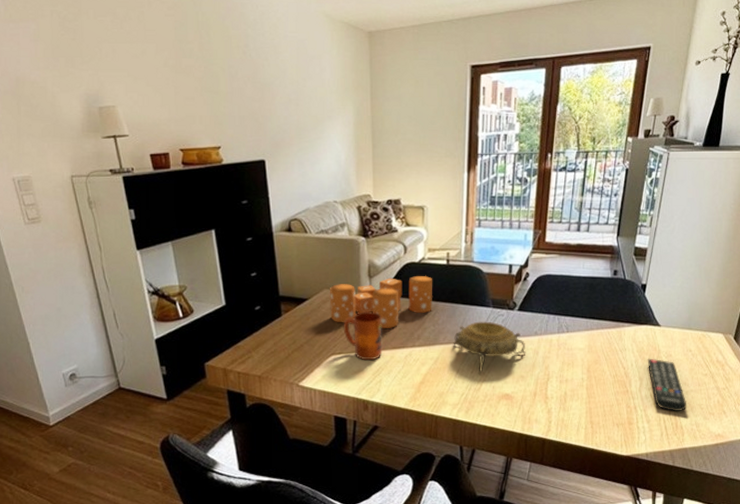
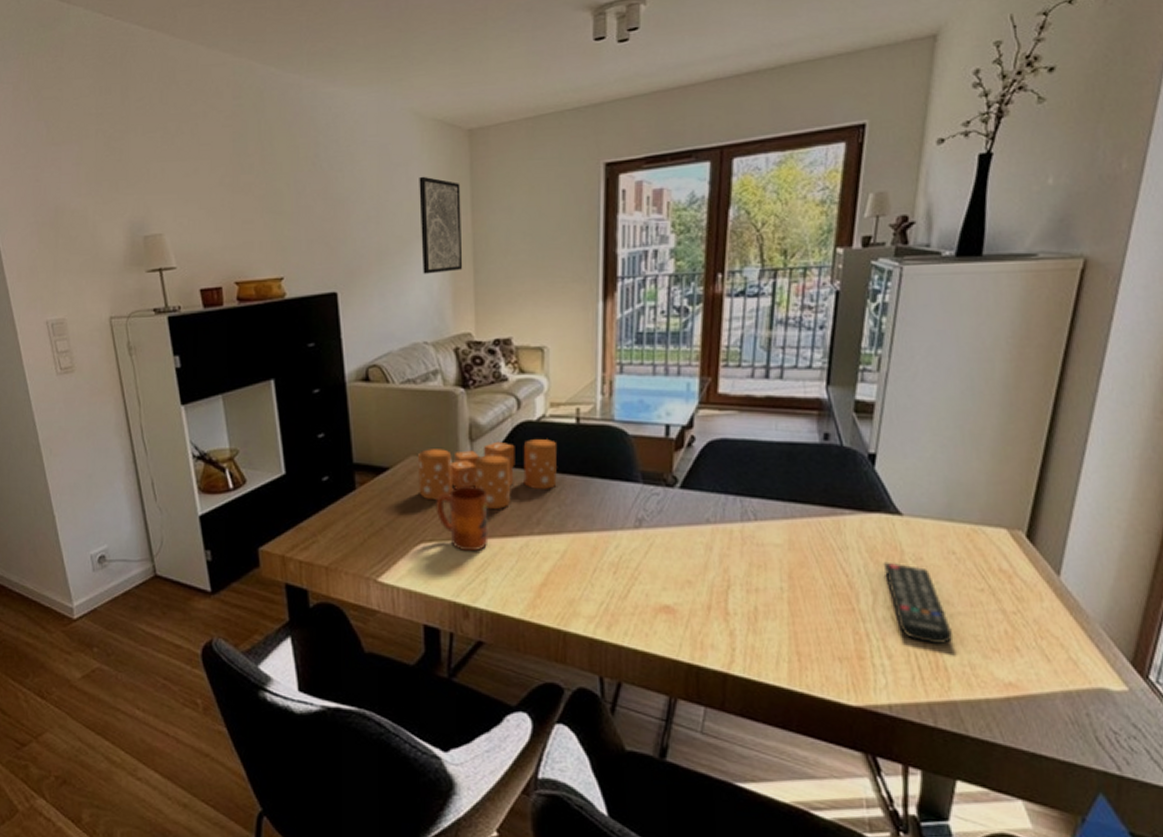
wall art: none [330,68,364,147] -> present [419,176,463,274]
decorative bowl: present [453,321,526,376] -> none [587,502,694,578]

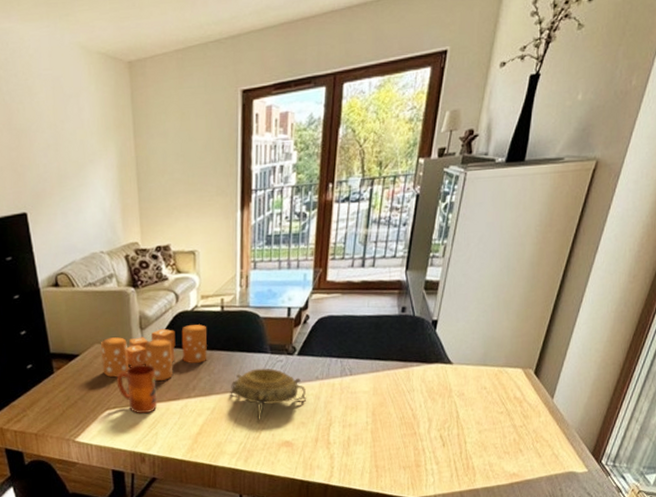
wall art: present [419,176,463,274] -> none [88,106,129,194]
decorative bowl: none [587,502,694,578] -> present [230,368,307,424]
remote control: present [883,561,954,644] -> none [437,397,480,452]

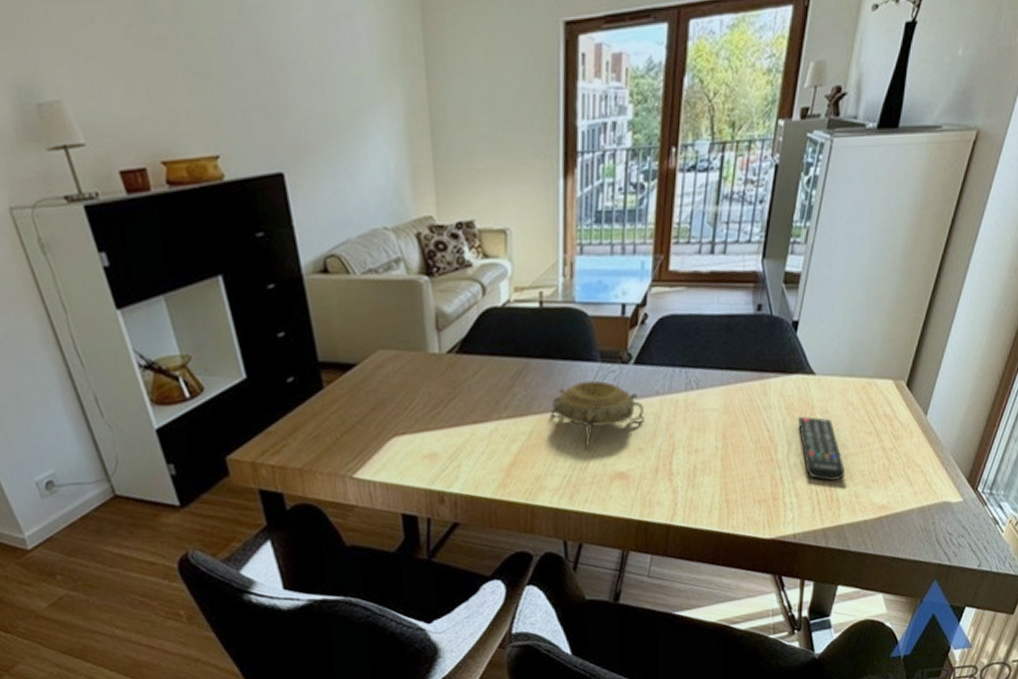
candle: present [100,324,207,382] -> none [384,325,523,399]
mug: present [116,364,158,414] -> none [406,376,460,441]
remote control: none [437,397,480,452] -> present [797,415,846,481]

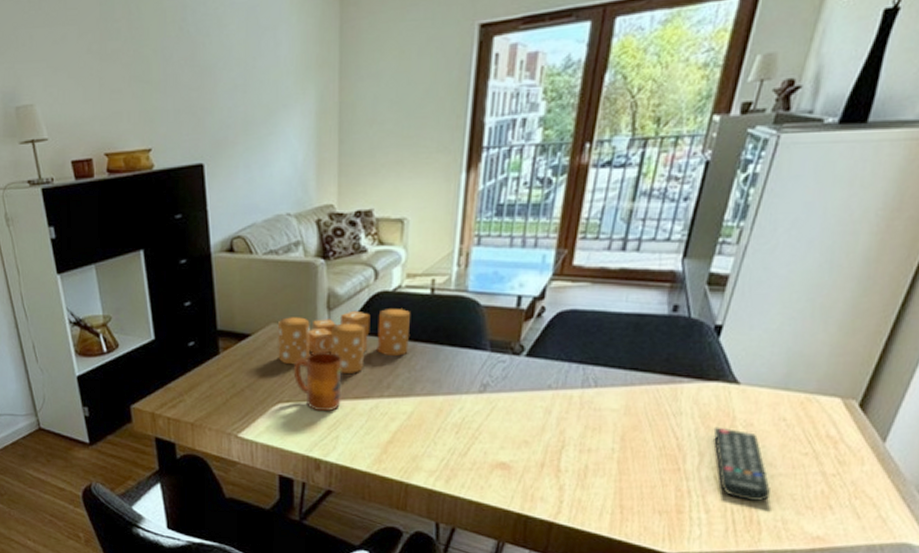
candle: none [384,325,523,399] -> present [277,309,410,375]
mug: none [406,376,460,441] -> present [293,351,343,412]
decorative bowl: present [551,380,645,452] -> none [434,368,534,438]

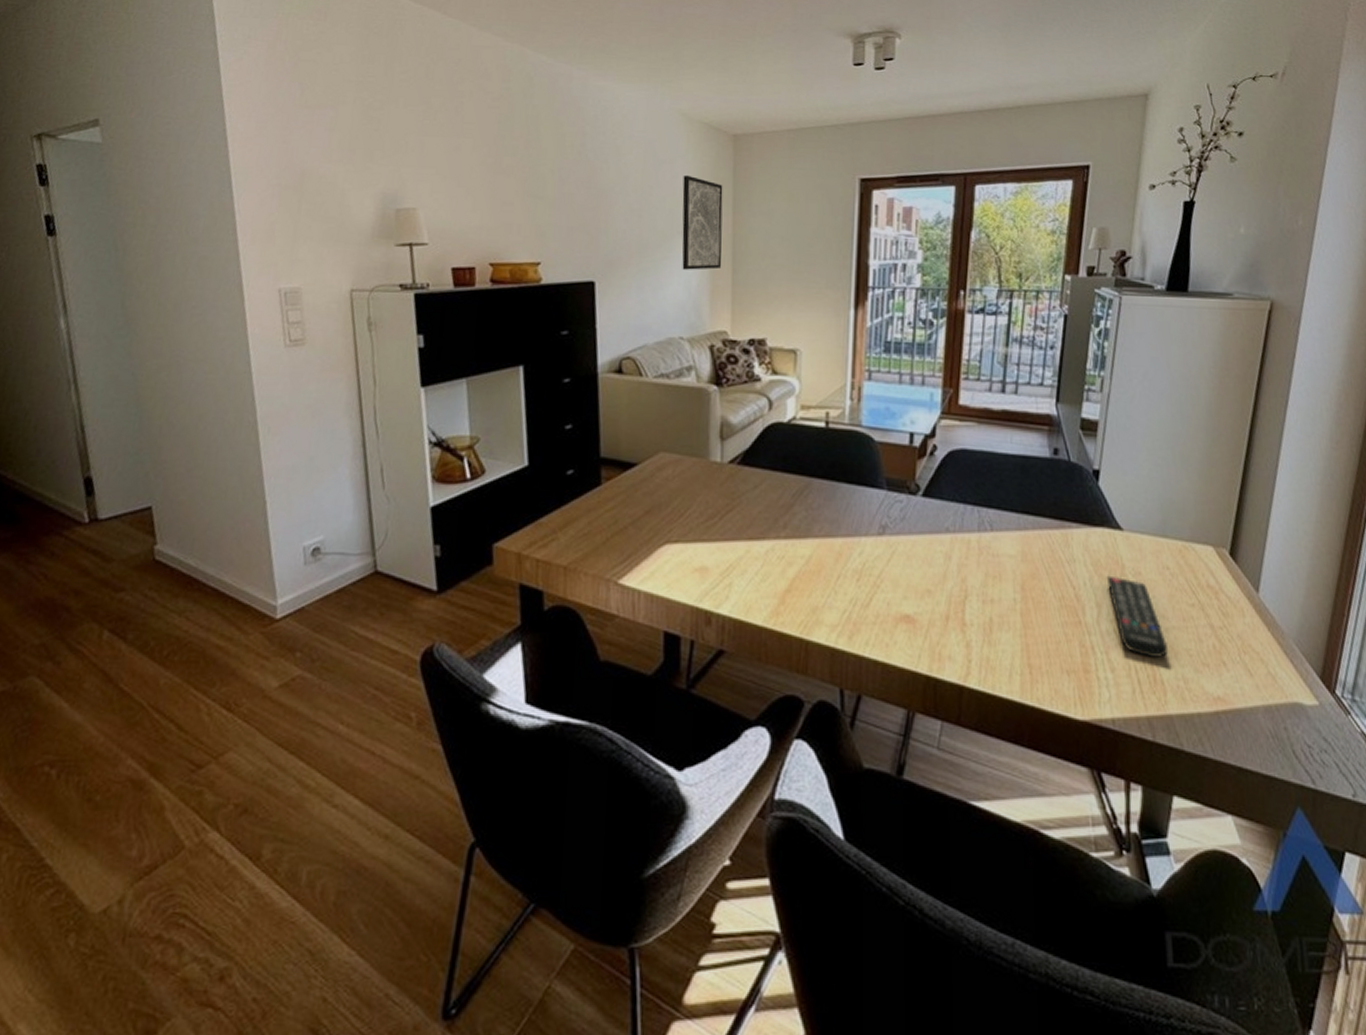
candle: present [277,309,410,375] -> none [666,441,805,512]
wall art: none [286,40,329,145] -> present [682,175,723,270]
mug: present [293,351,343,412] -> none [683,485,736,555]

